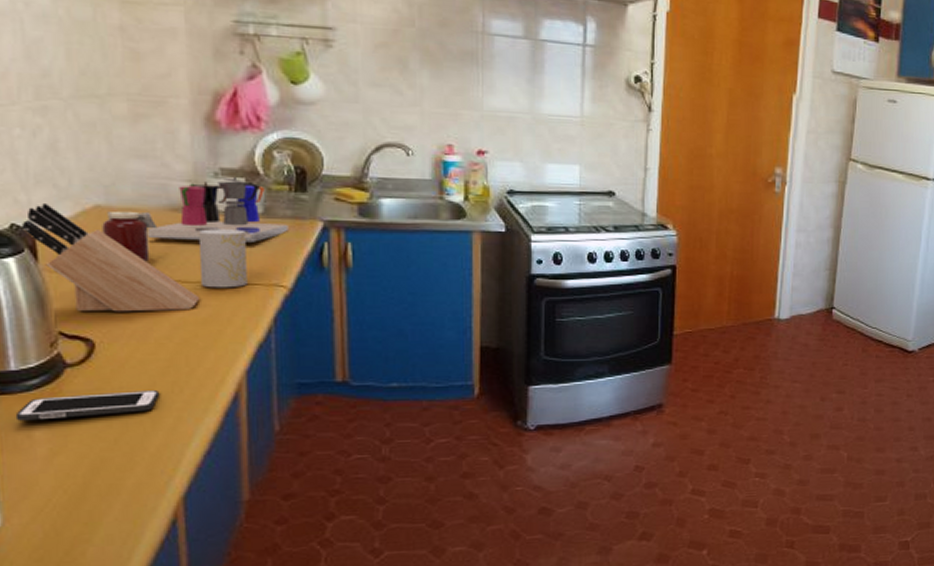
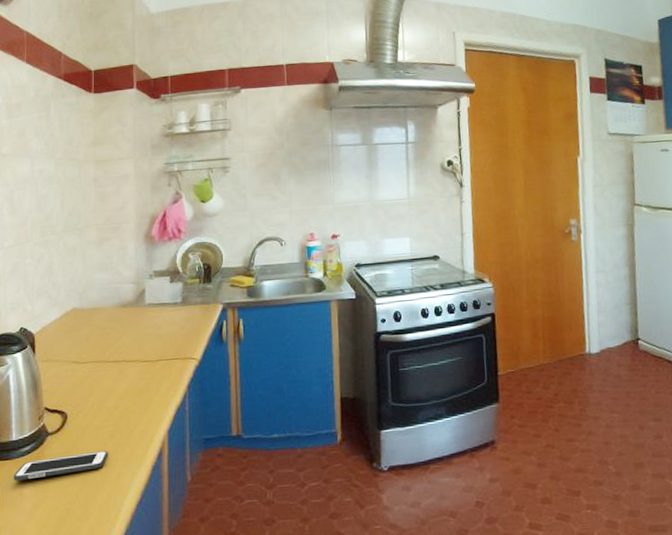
knife block: present [21,204,201,312] -> none [26,310,138,391]
jar: present [102,211,158,262] -> none [76,309,112,348]
coffee maker: present [147,176,289,242] -> none [105,276,199,330]
cup: present [198,229,247,288] -> none [138,316,170,365]

